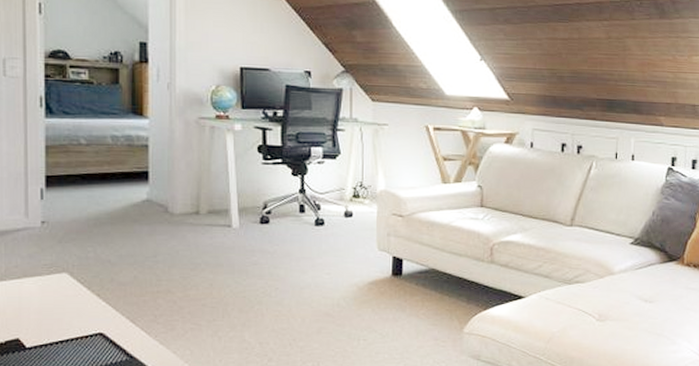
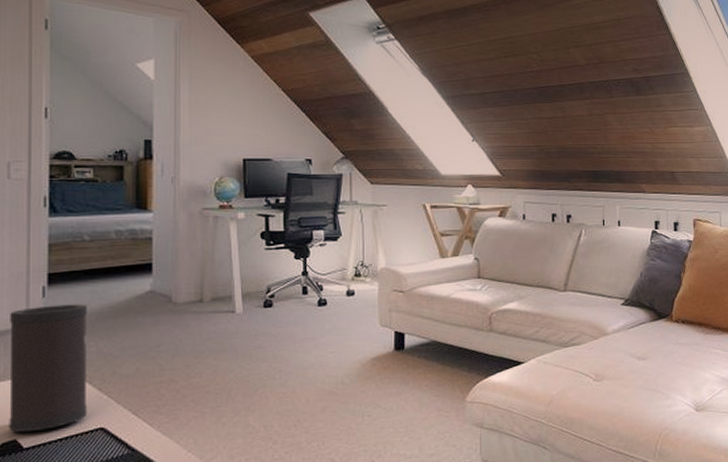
speaker: none [9,208,87,333] -> present [9,304,88,433]

